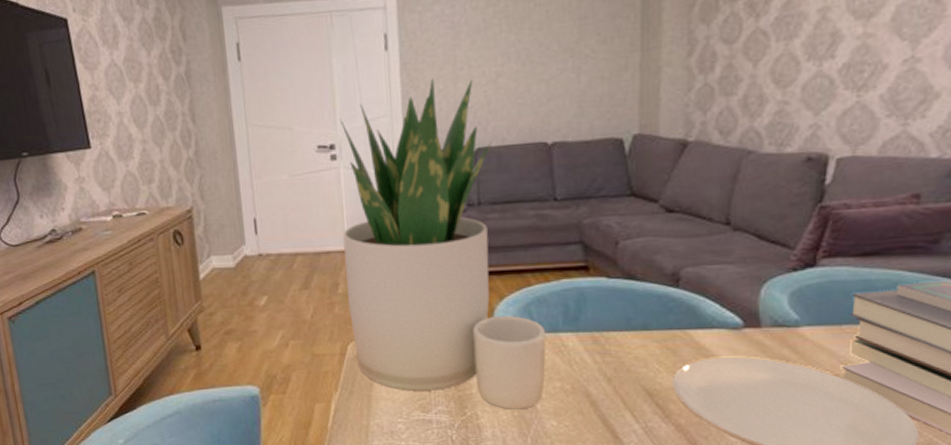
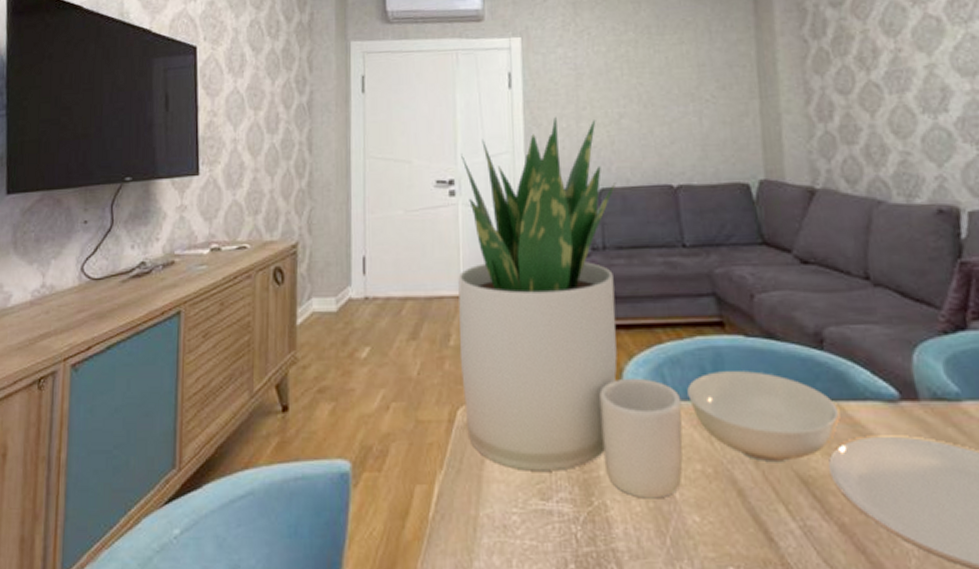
bowl: none [552,307,686,379] -> present [687,371,839,461]

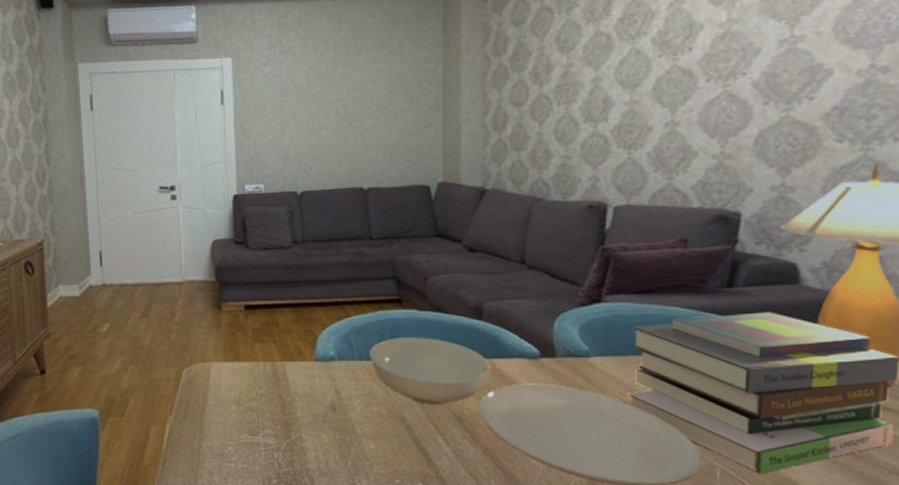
planter: present [458,116,618,471] -> none [180,129,315,415]
mug: present [599,378,683,499] -> none [298,344,364,433]

